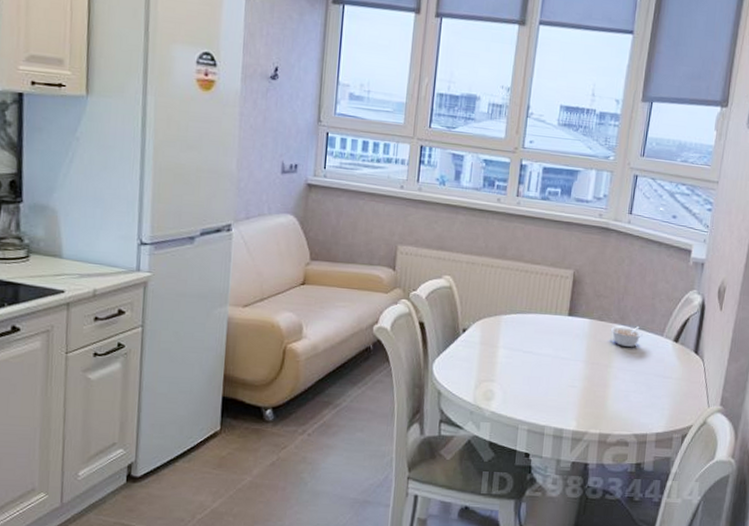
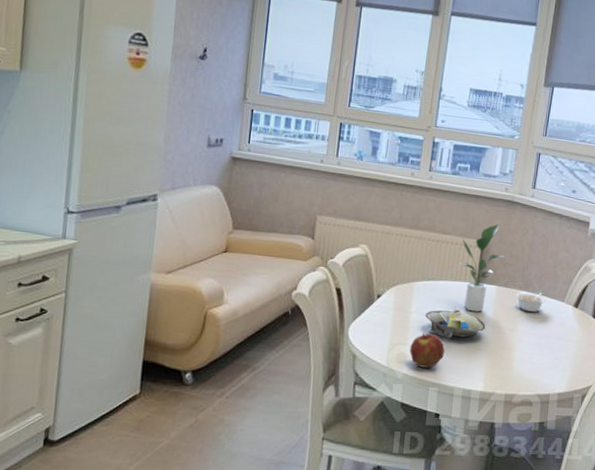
apple: none [497,369,535,406] -> present [409,333,445,368]
decorative bowl: none [513,340,579,376] -> present [425,306,486,339]
potted plant: none [550,253,599,347] -> present [459,224,505,312]

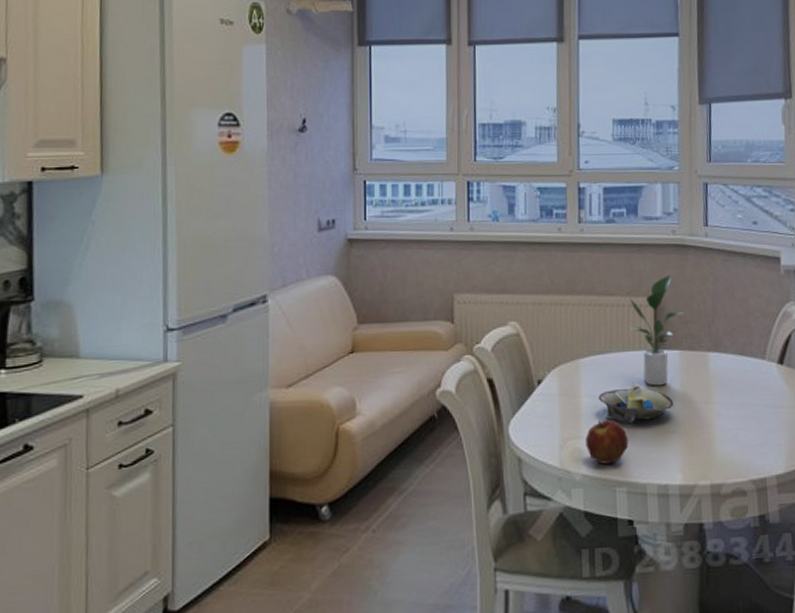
legume: present [516,293,545,312] -> none [705,352,742,377]

